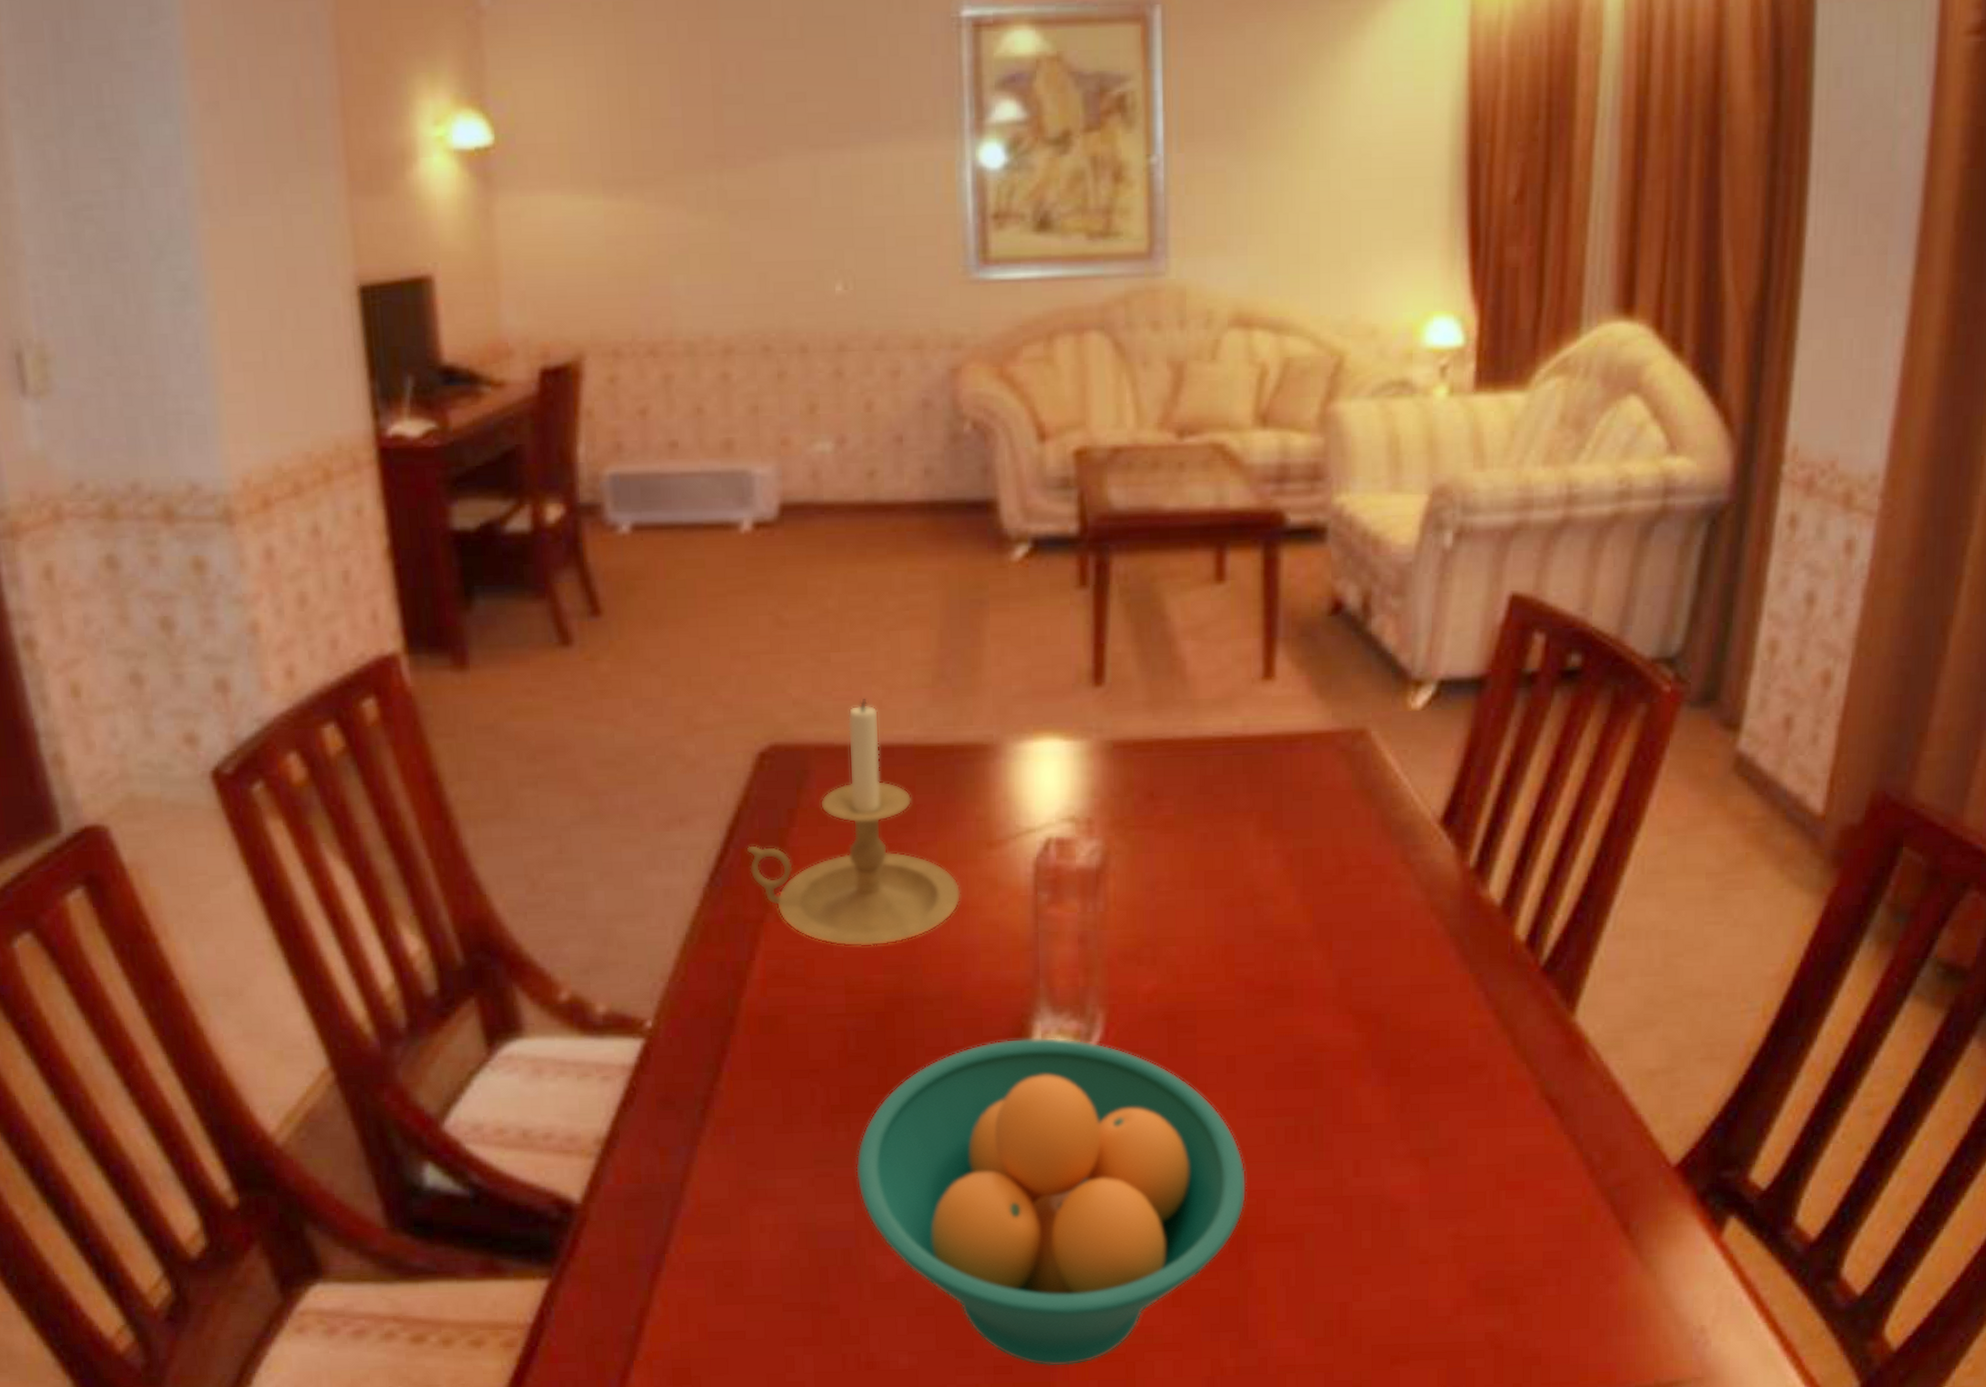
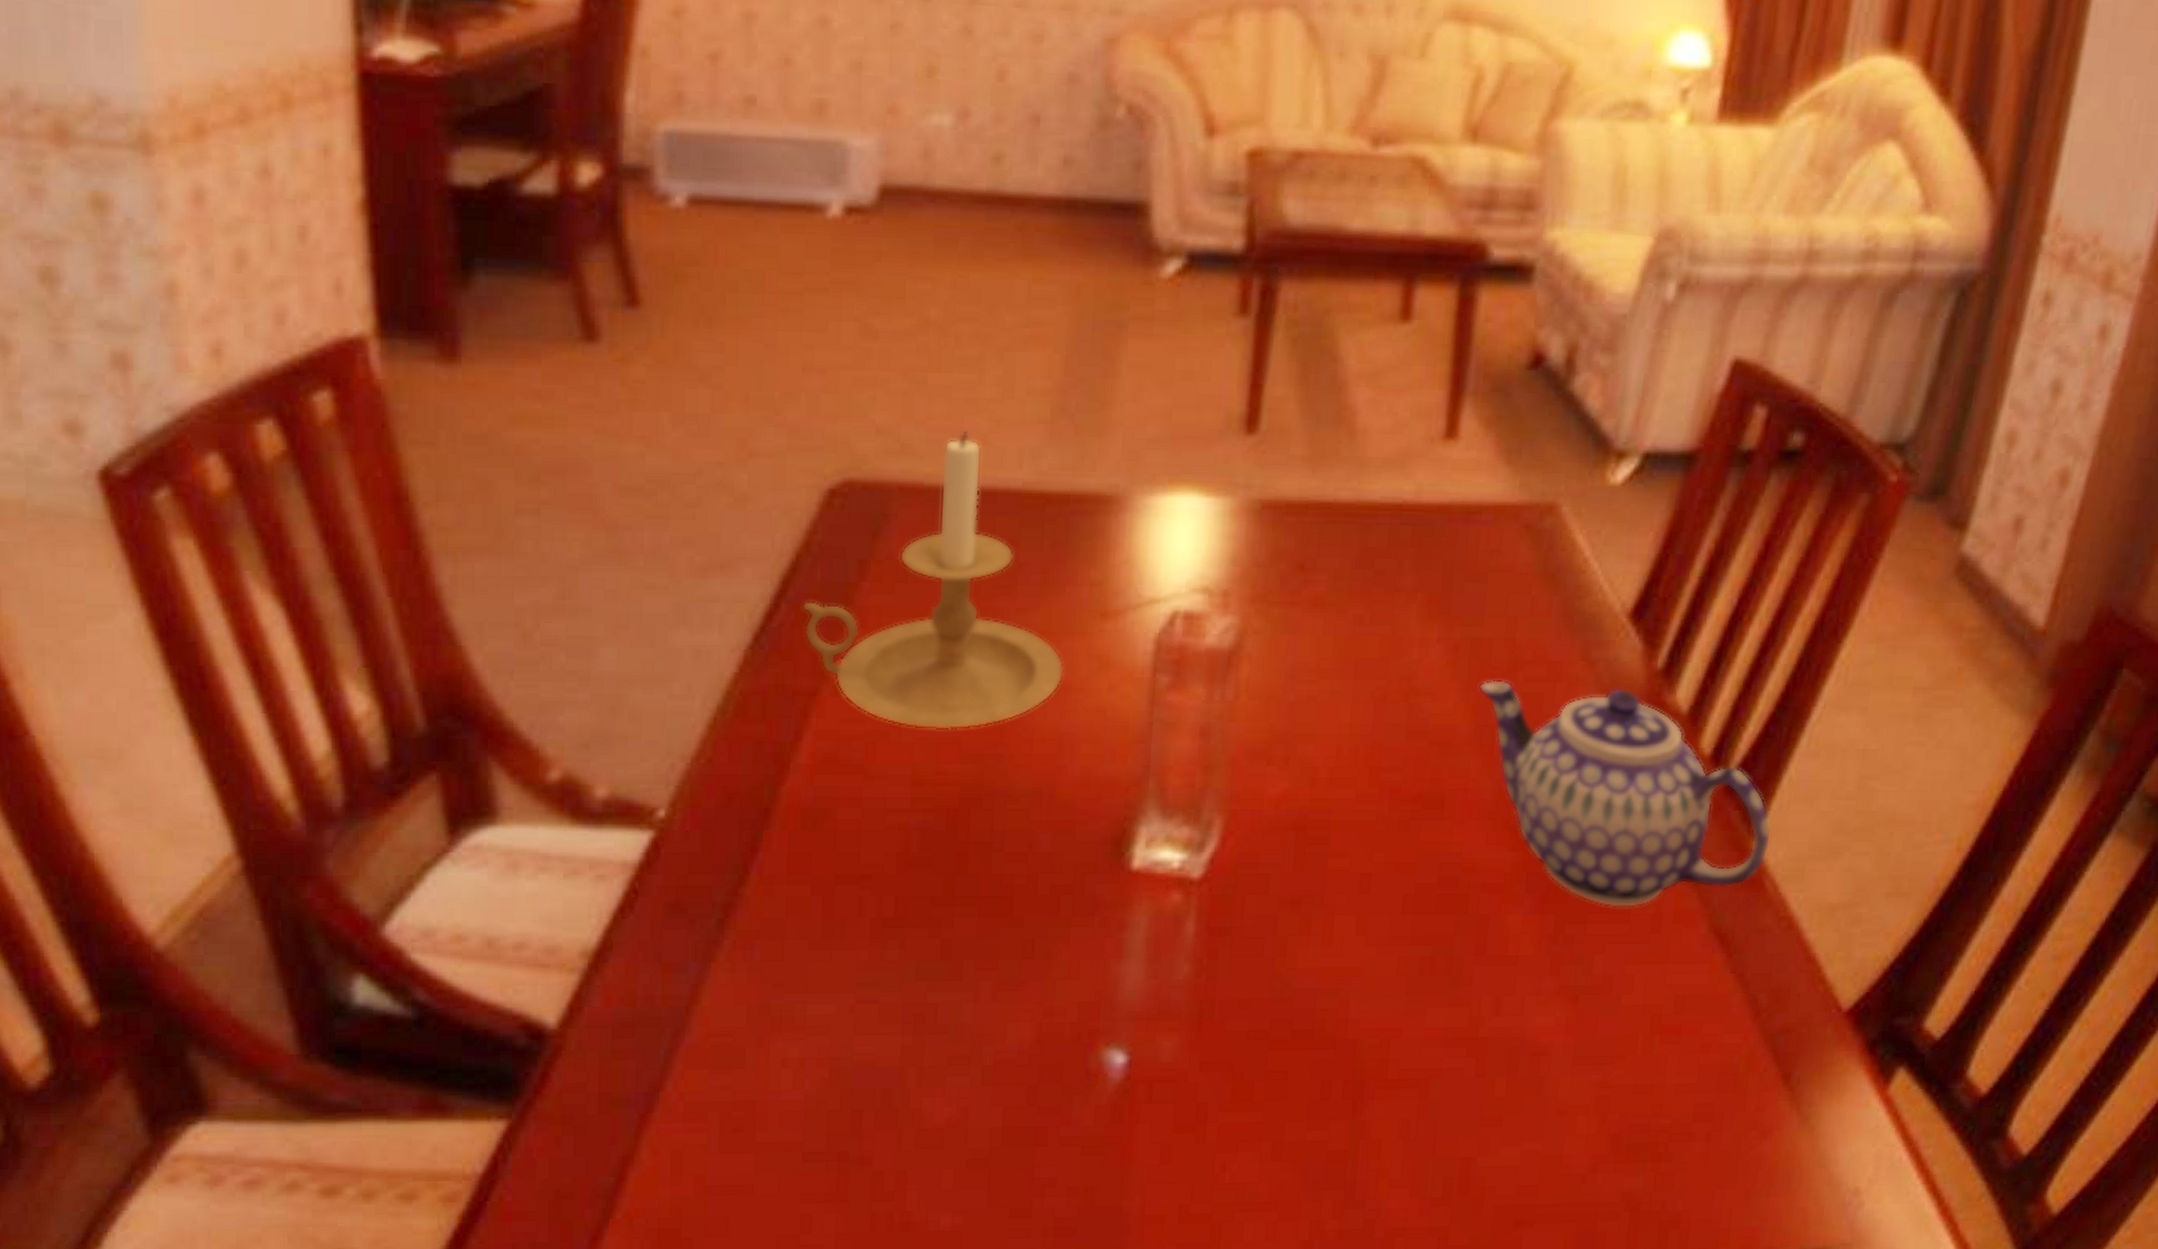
fruit bowl: present [856,1037,1247,1367] -> none [907,845,1371,1229]
teapot: none [1314,884,1589,1080] -> present [1479,680,1772,909]

